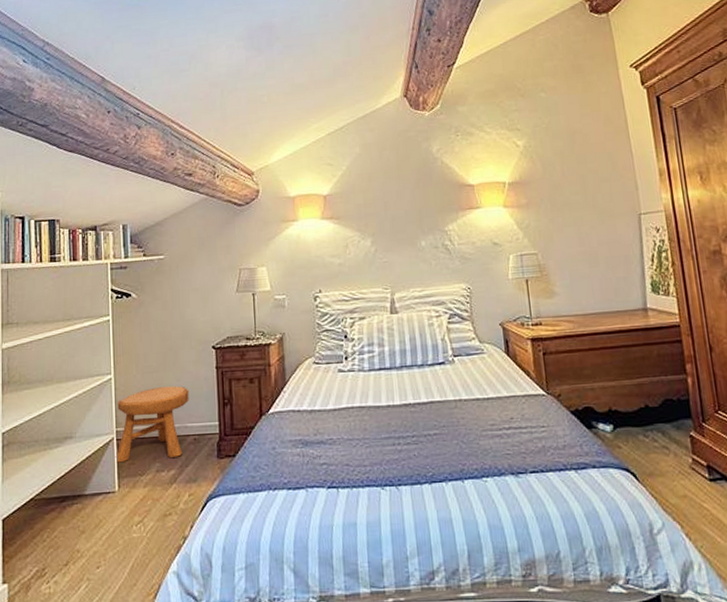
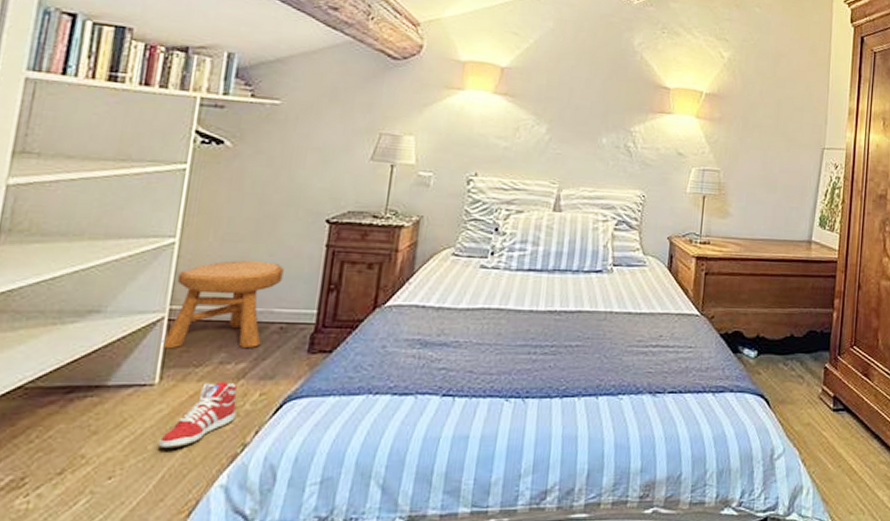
sneaker: none [126,486,175,543] -> present [159,382,237,449]

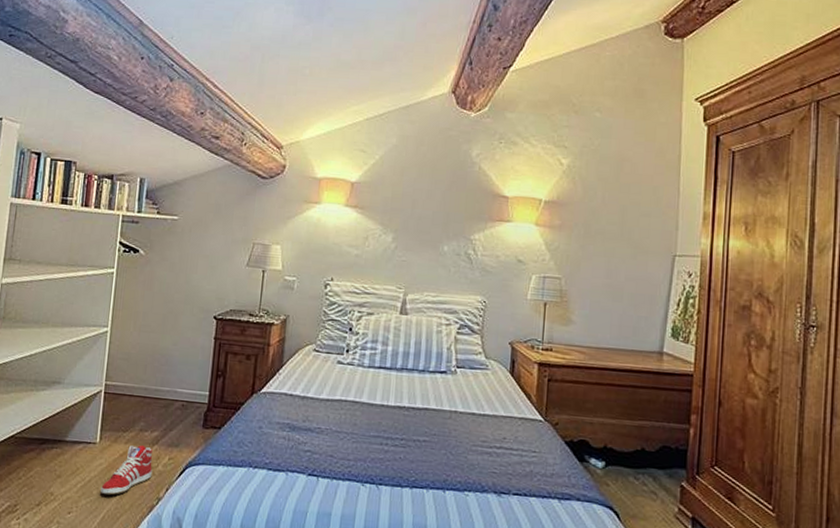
stool: present [162,260,284,349] -> none [101,347,184,420]

